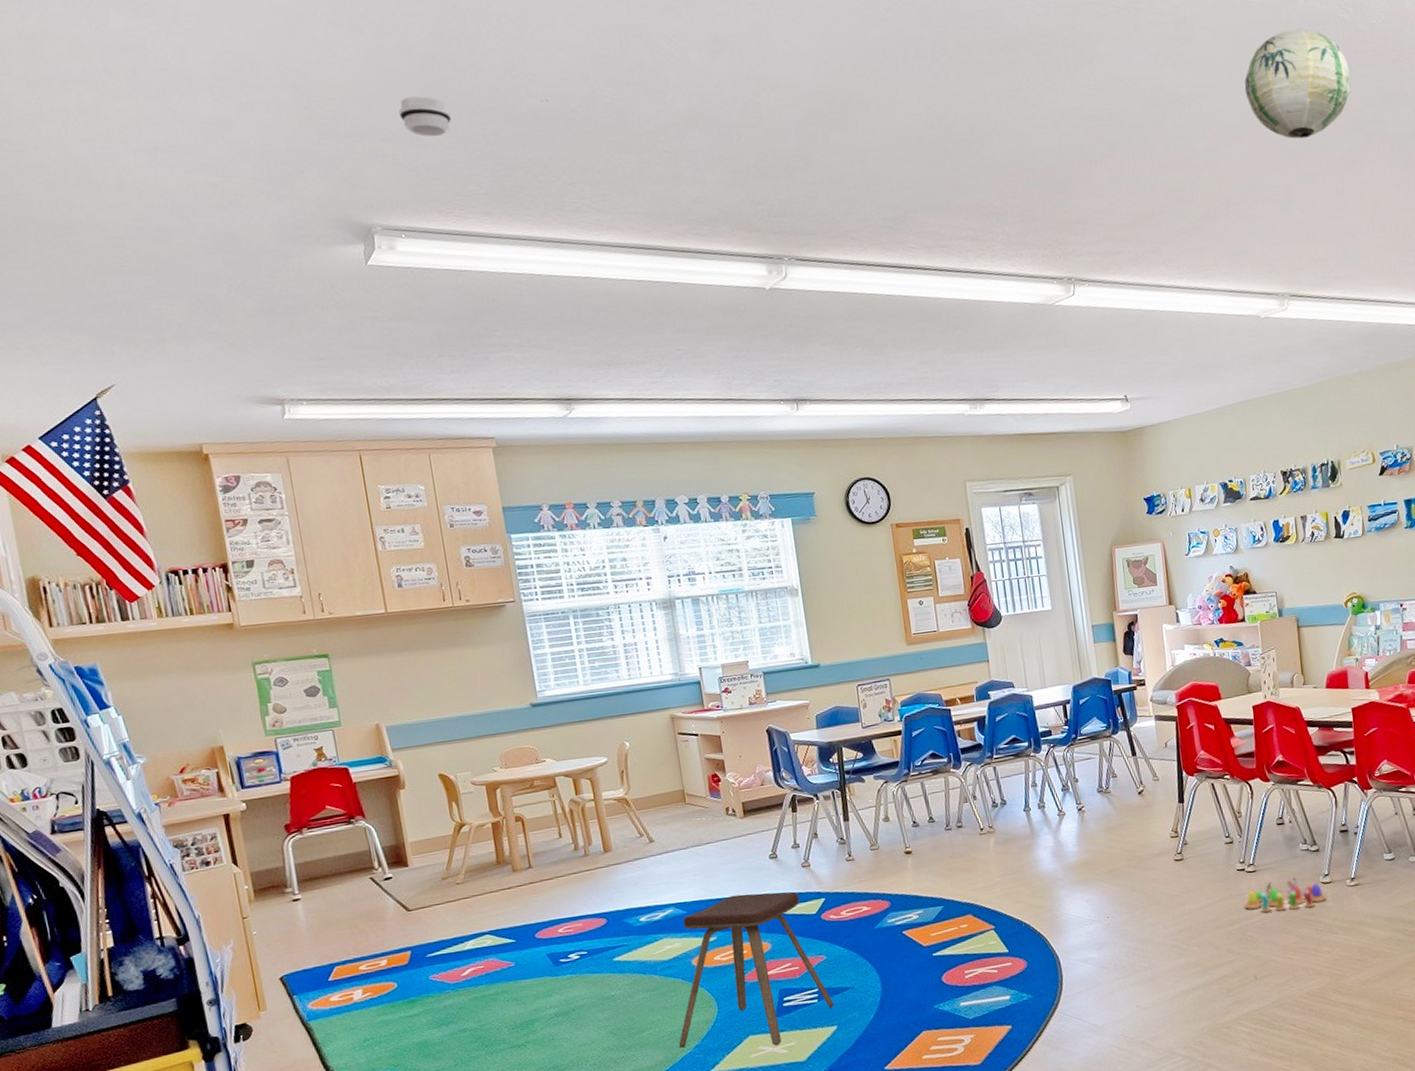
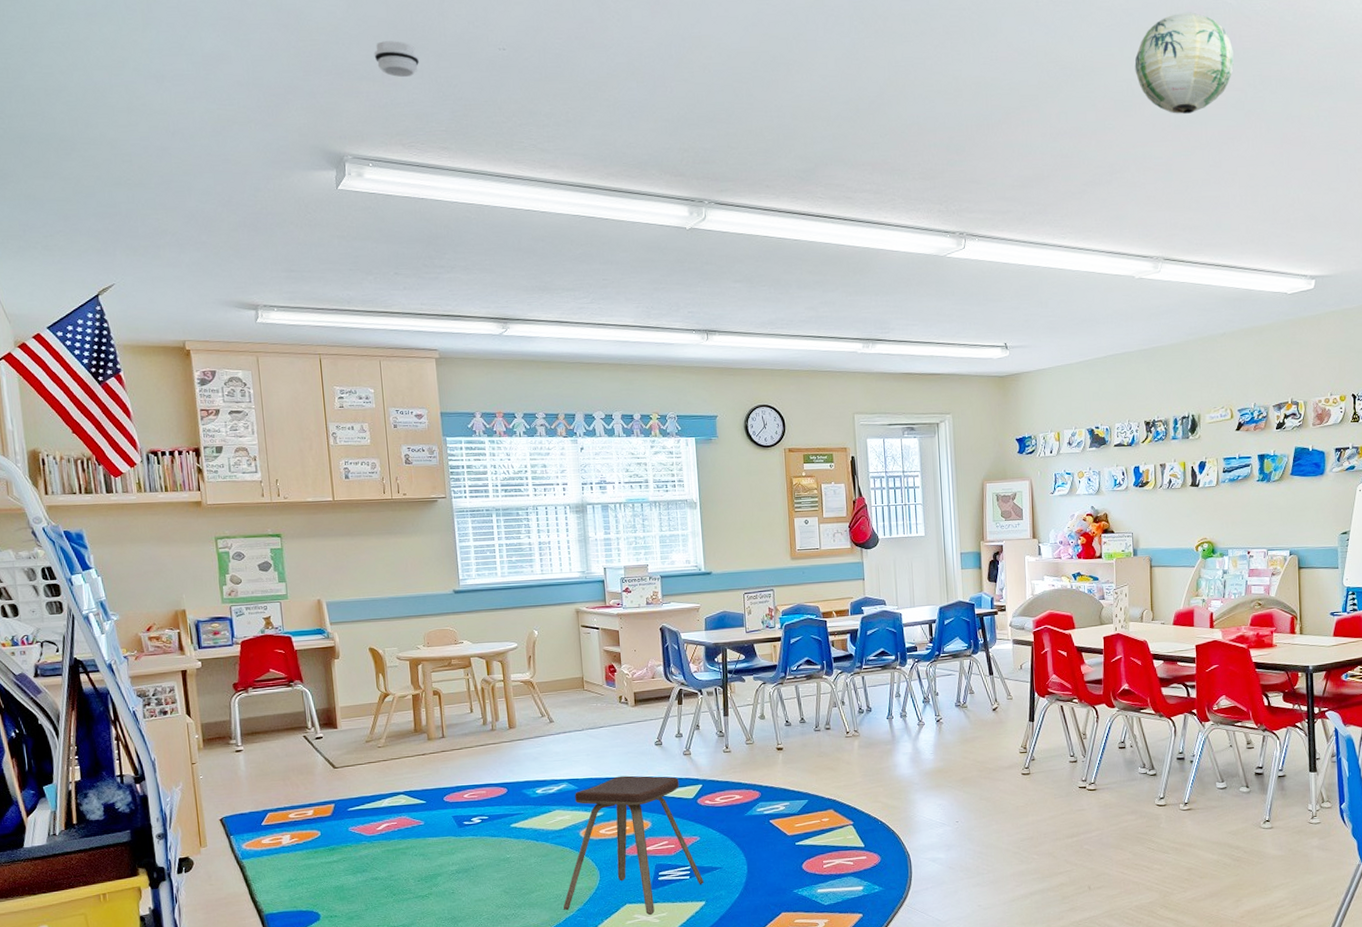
stacking toy: present [1244,877,1327,913] -> none [1084,798,1160,829]

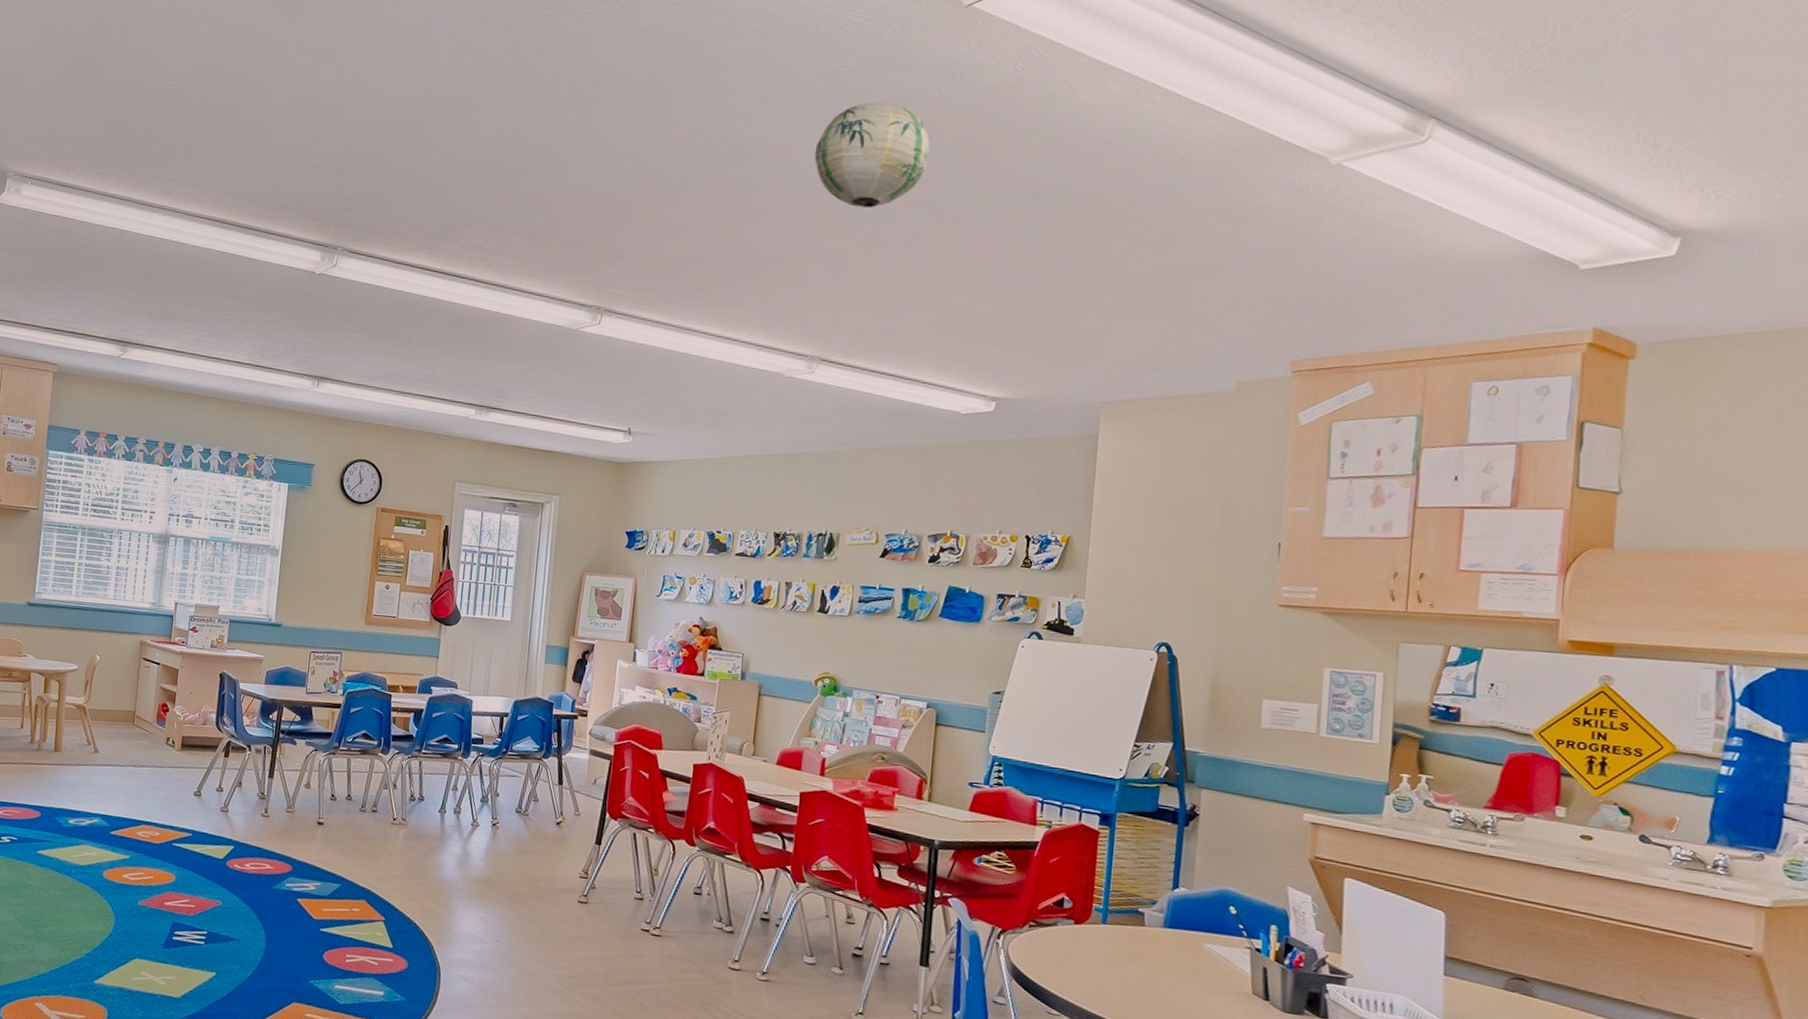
smoke detector: present [374,41,420,77] -> none [52,69,93,104]
music stool: present [563,775,705,916] -> none [72,821,219,976]

